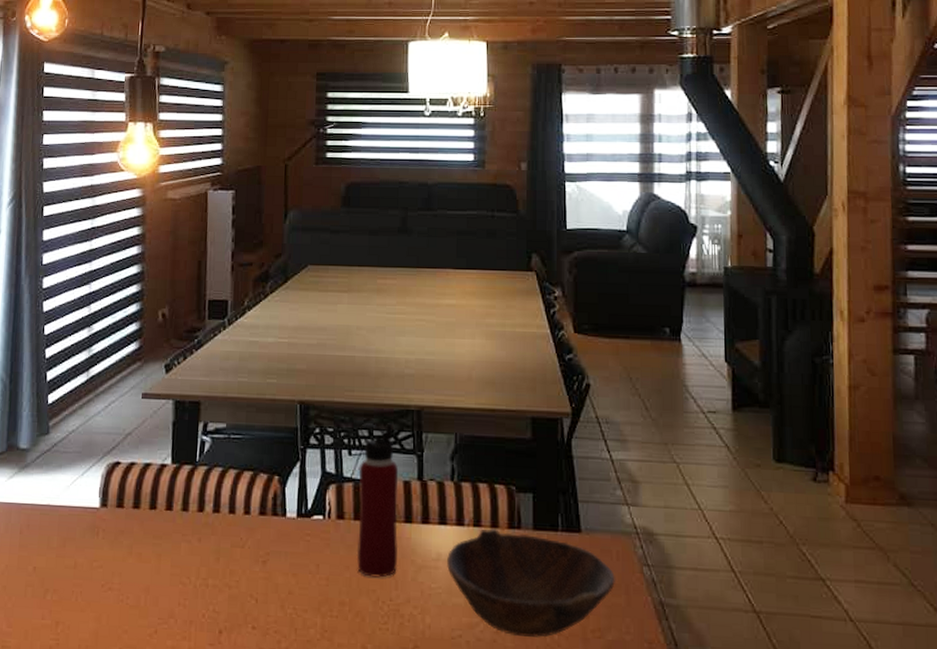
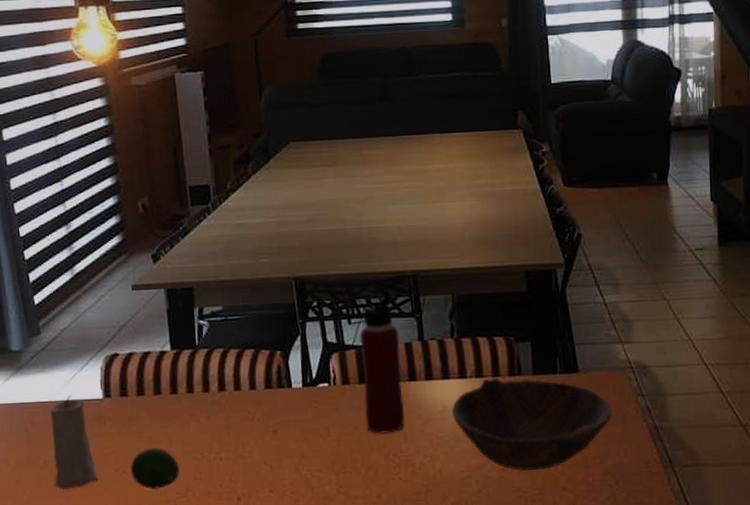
candle: none [41,501,83,601] -> present [50,395,98,489]
fruit: none [116,565,165,611] -> present [130,446,179,489]

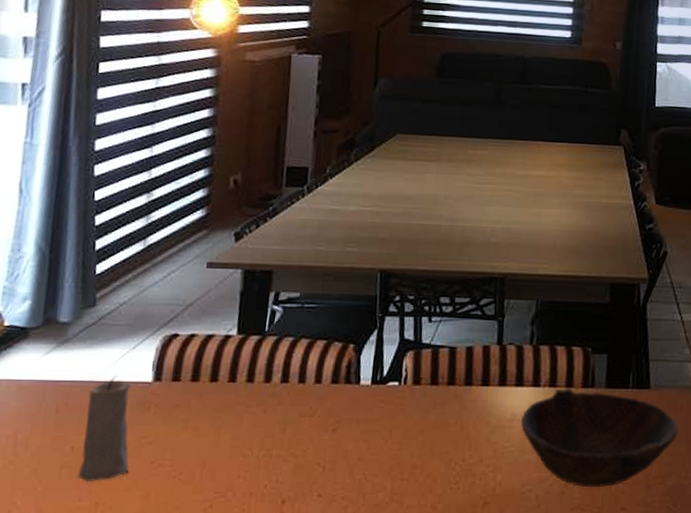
fruit: present [130,446,179,489] -> none [167,439,223,486]
water bottle: present [357,290,406,434] -> none [431,290,479,440]

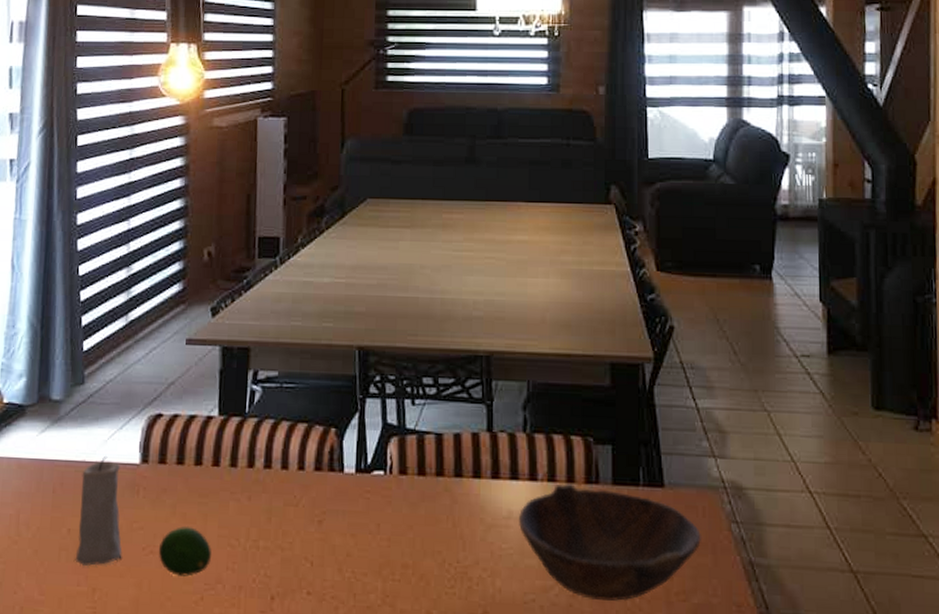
fruit: none [167,439,223,486] -> present [158,525,211,576]

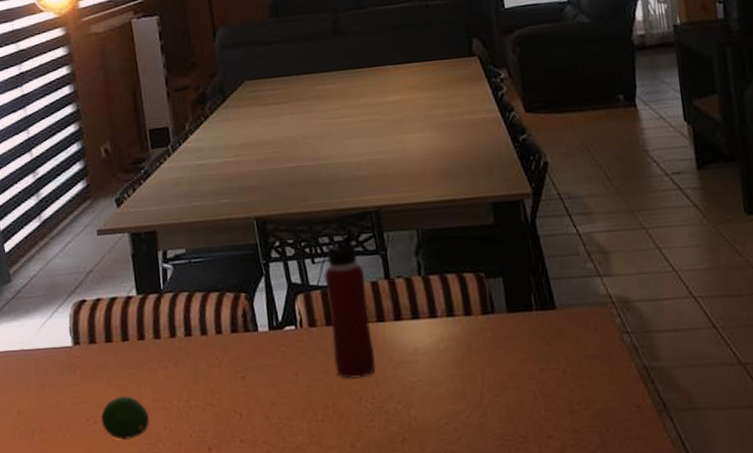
candle: present [76,457,122,566] -> none [22,343,70,441]
water bottle: none [420,370,467,538] -> present [319,227,376,379]
bowl: present [519,483,702,601] -> none [424,316,597,417]

